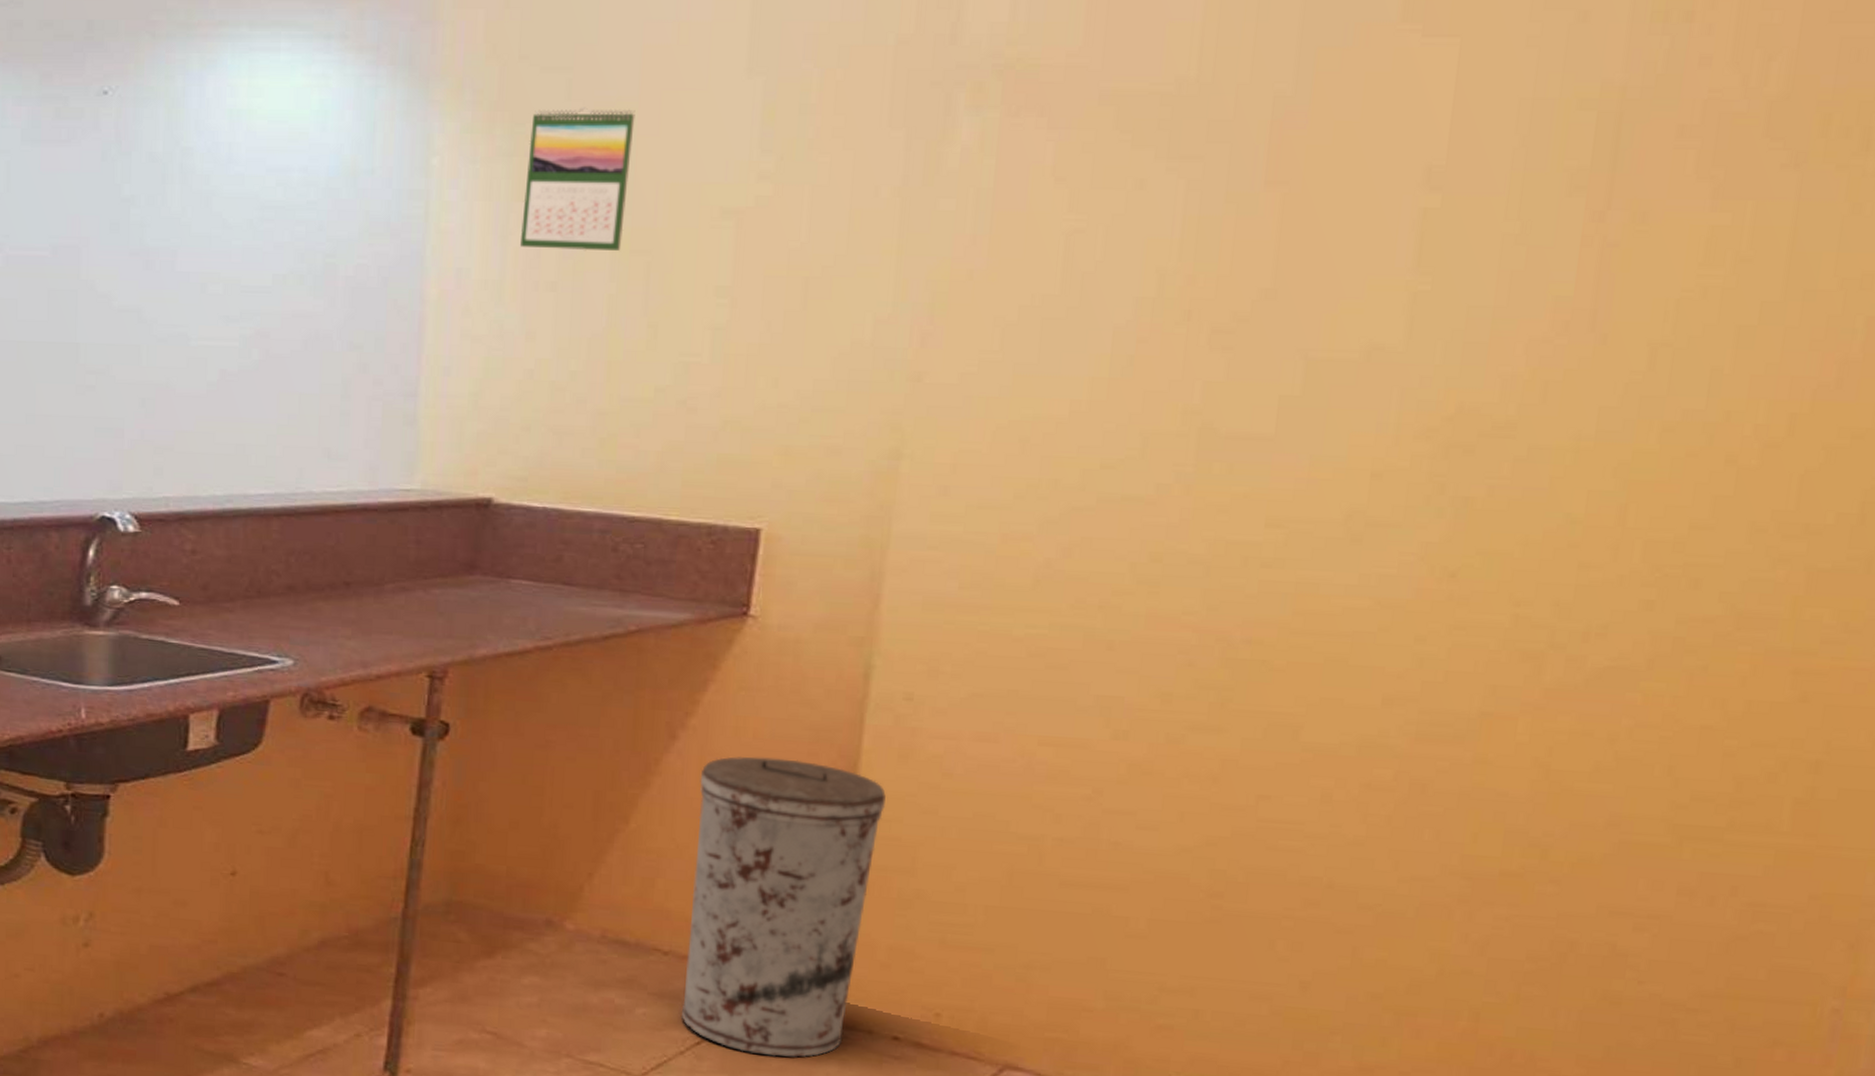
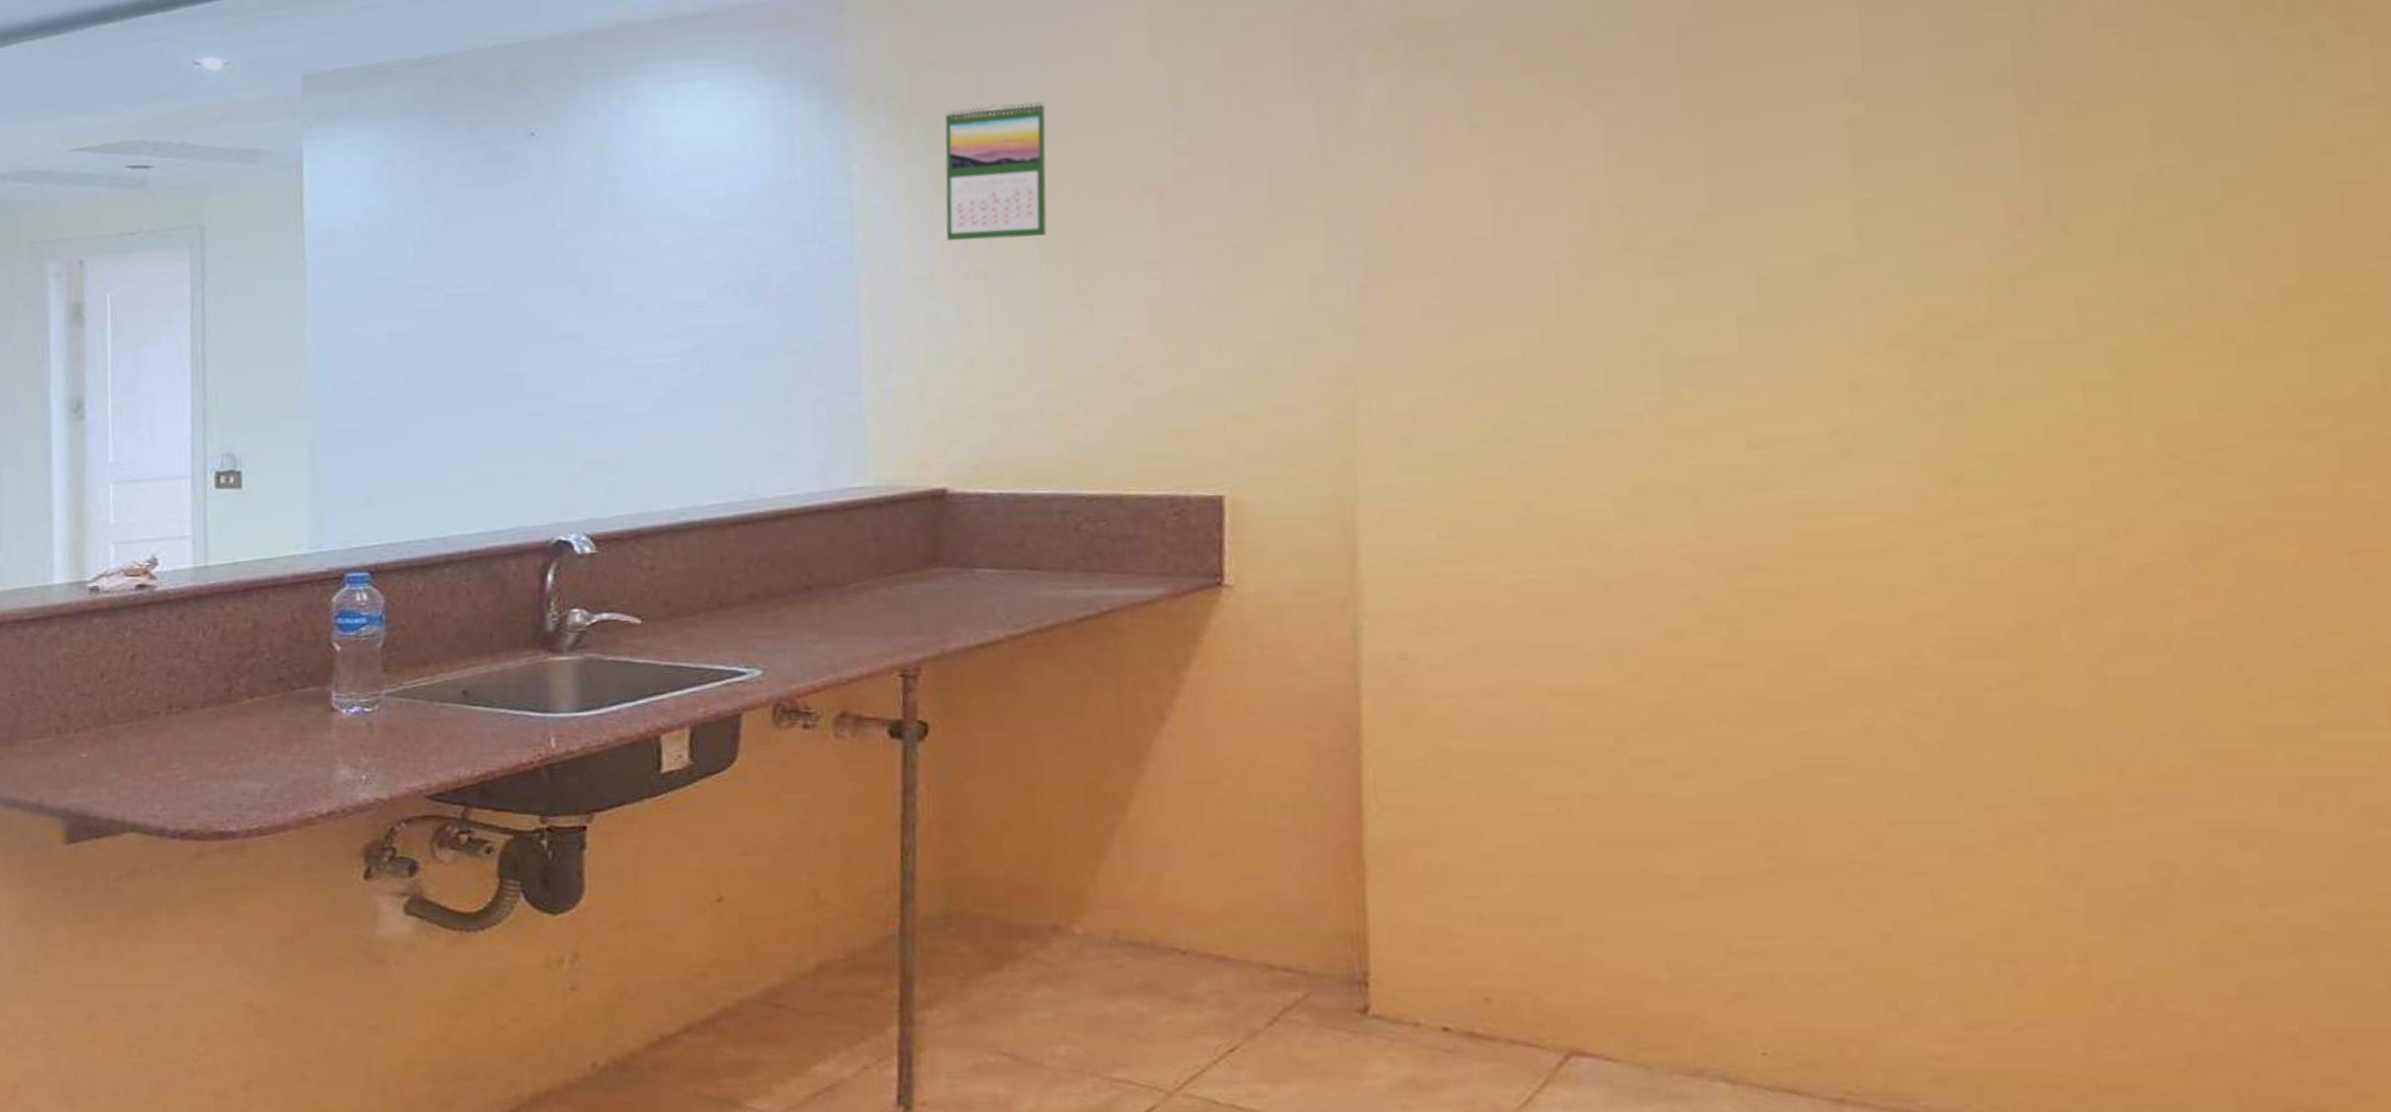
trash can: present [682,756,886,1059] -> none [1195,732,1395,1061]

